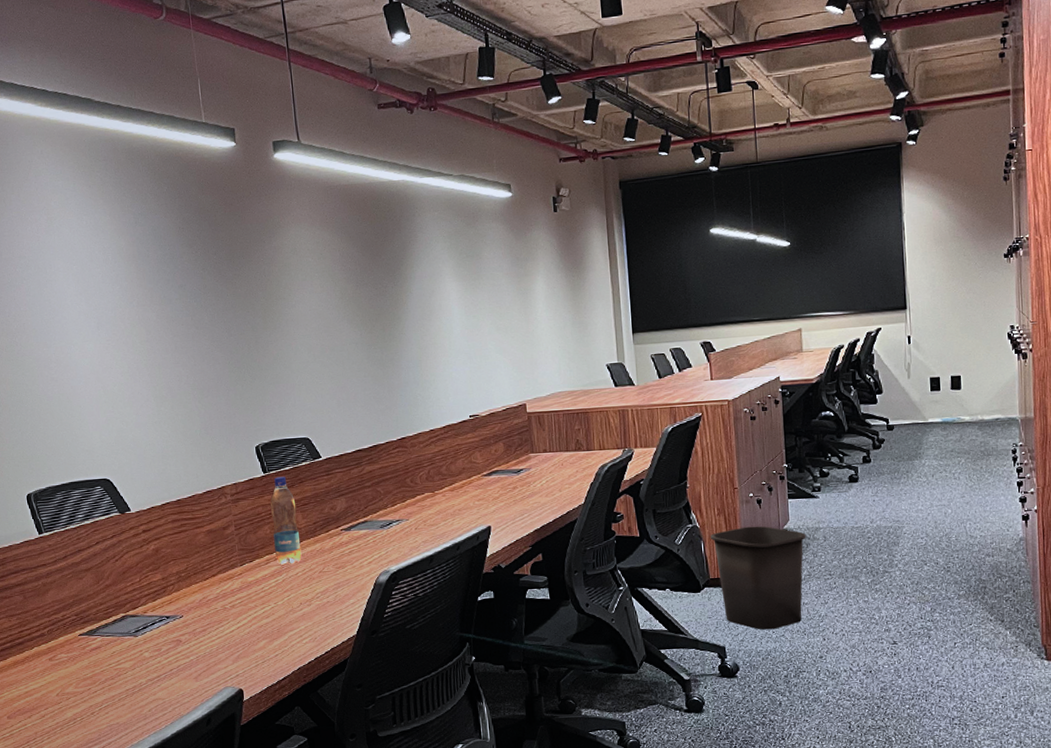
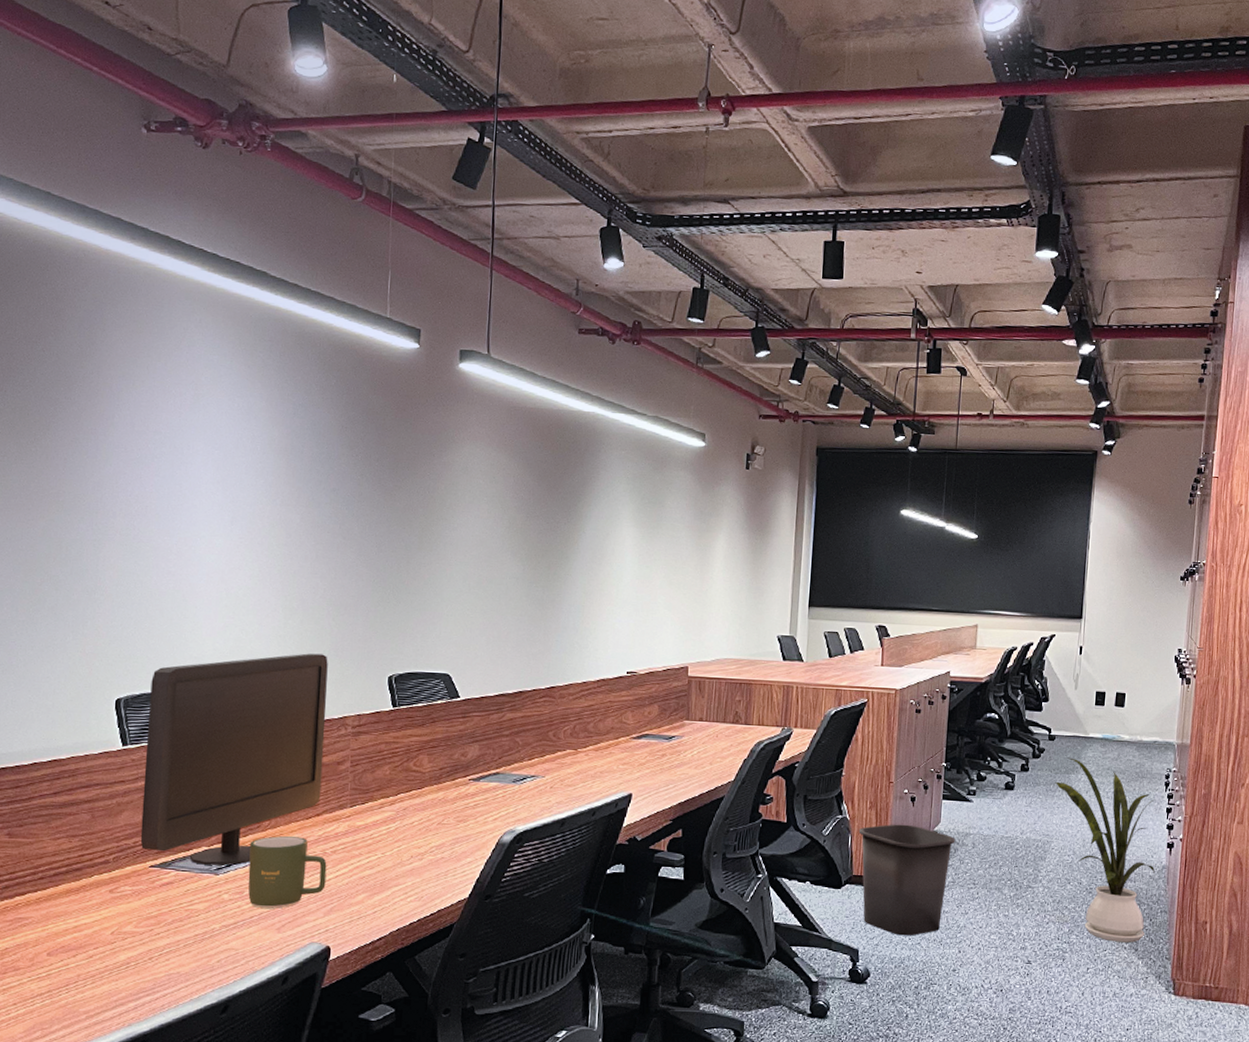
computer monitor: none [53,434,214,629] -> present [140,653,328,866]
mug: none [160,596,230,661] -> present [248,836,327,909]
bottle: present [269,476,302,565] -> none [391,713,424,812]
house plant: none [899,444,1012,616] -> present [1055,757,1156,943]

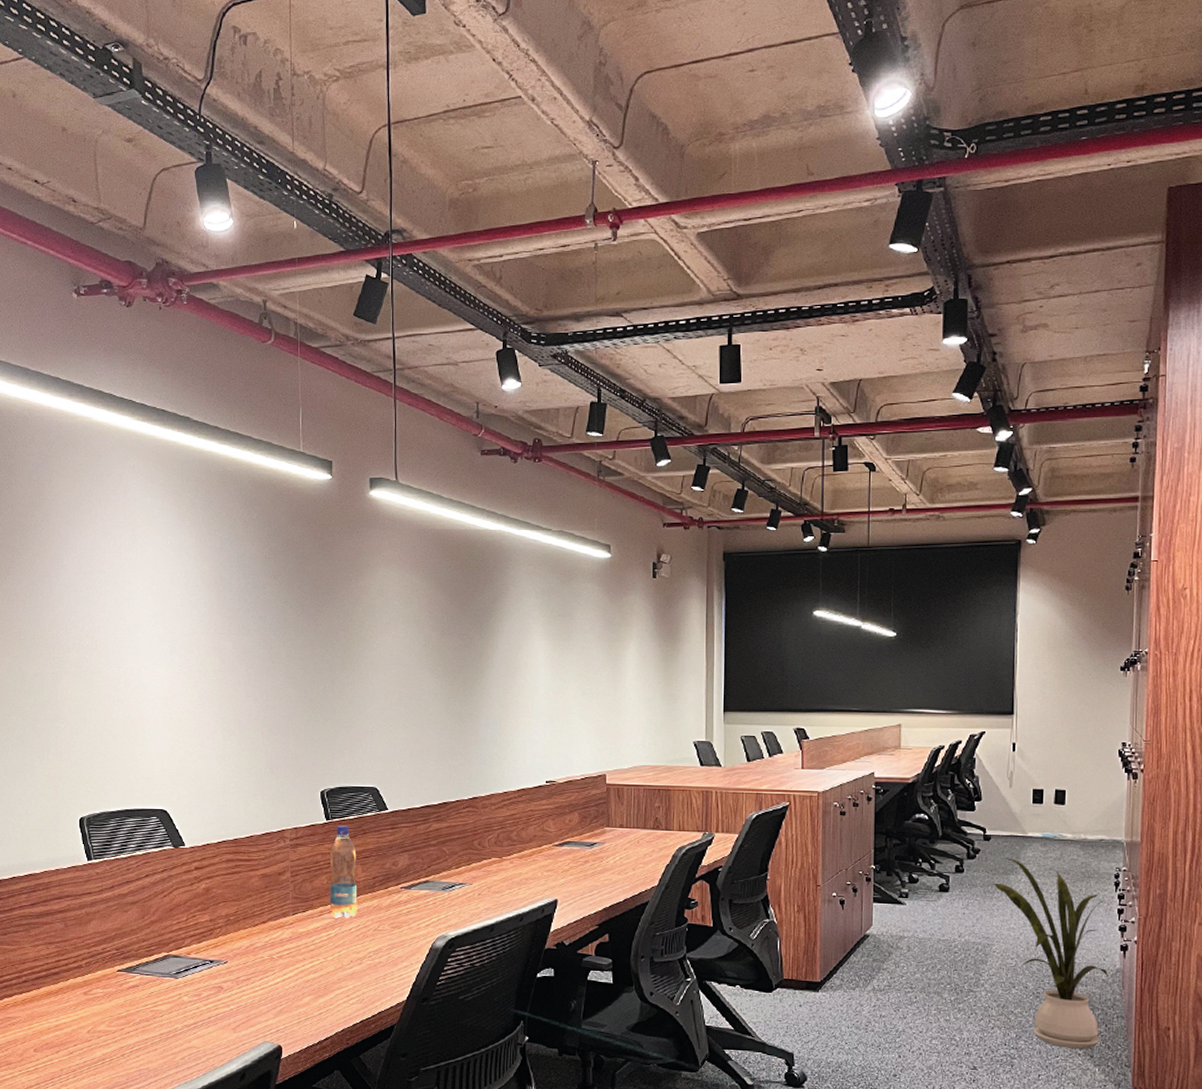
computer monitor: present [140,653,328,866] -> none [108,771,266,970]
mug: present [248,836,327,909] -> none [204,942,274,1010]
bottle: none [391,713,424,812] -> present [329,825,358,919]
waste bin: present [858,824,955,936] -> none [787,927,889,1040]

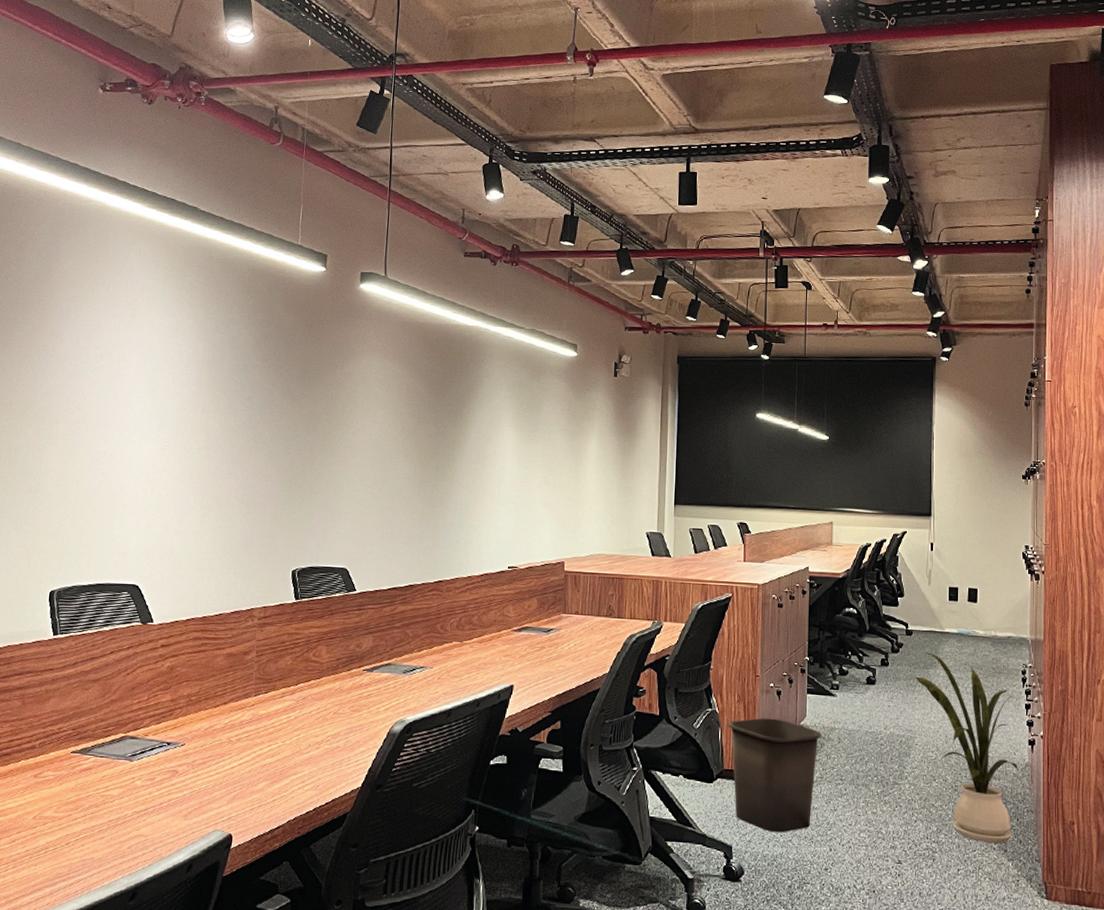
bottle: present [329,825,358,919] -> none [292,605,323,701]
waste bin: none [787,927,889,1040] -> present [728,717,821,833]

